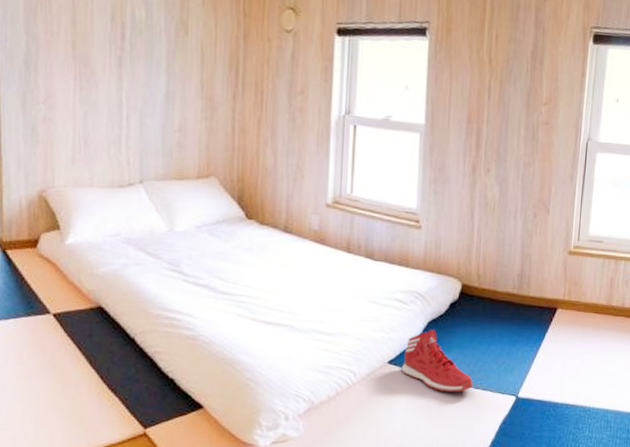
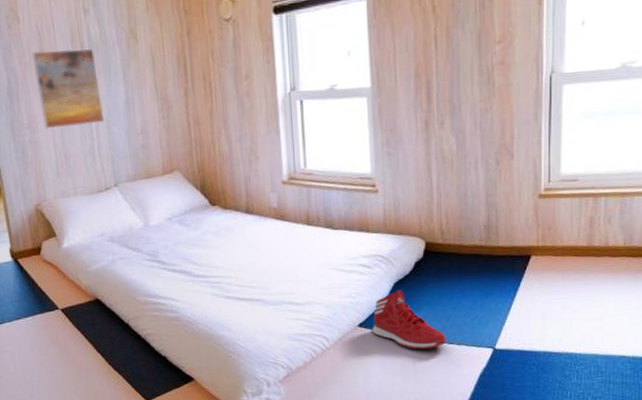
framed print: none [61,21,139,112] -> present [32,48,105,129]

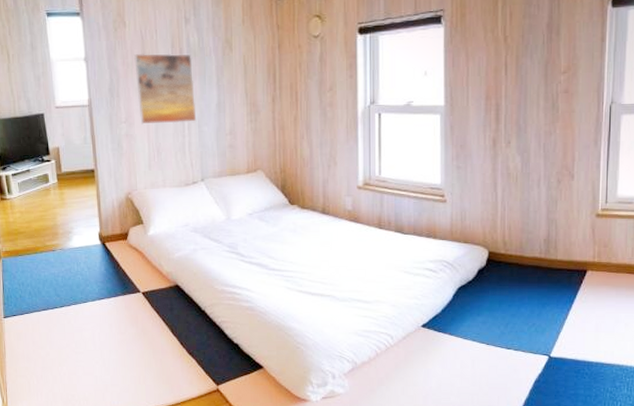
sneaker: present [372,290,446,350] -> none [434,295,504,353]

